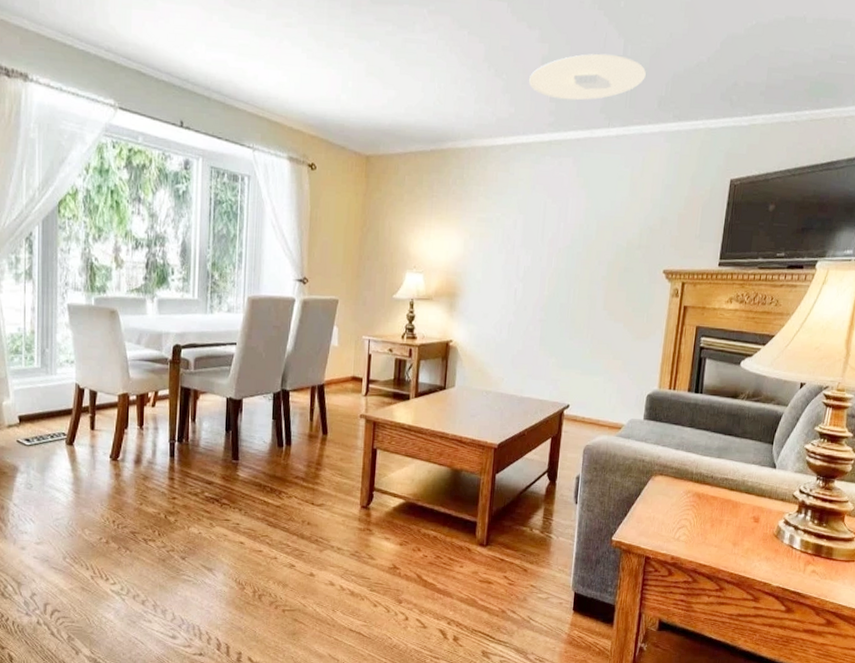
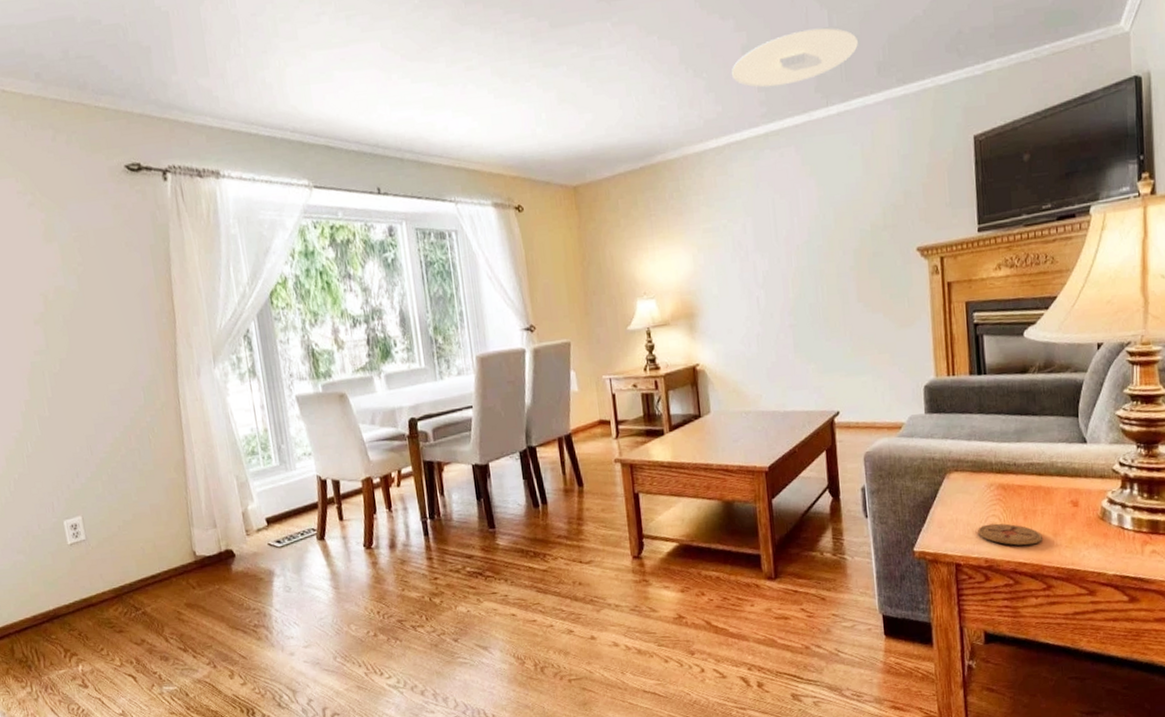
coaster: none [670,526,724,550] -> present [978,523,1042,546]

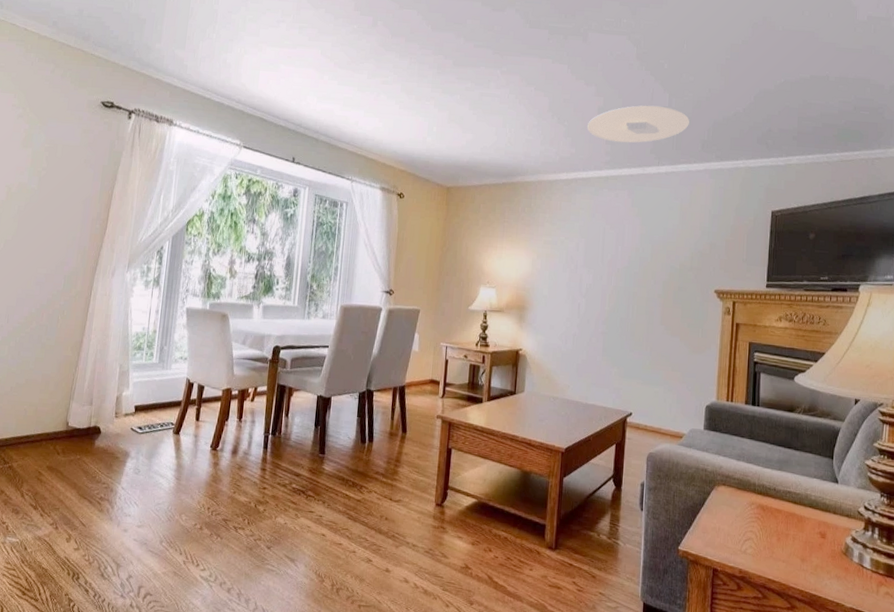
coaster: present [978,523,1042,546] -> none [736,538,791,565]

